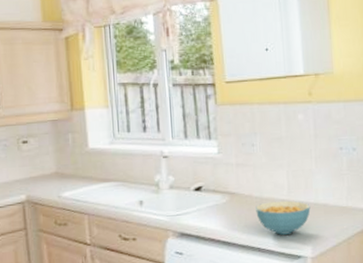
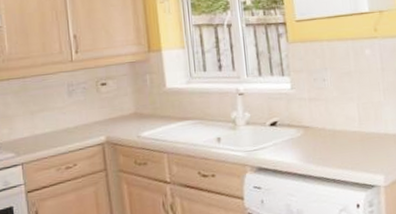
cereal bowl: present [256,200,311,235] -> none [329,132,381,166]

